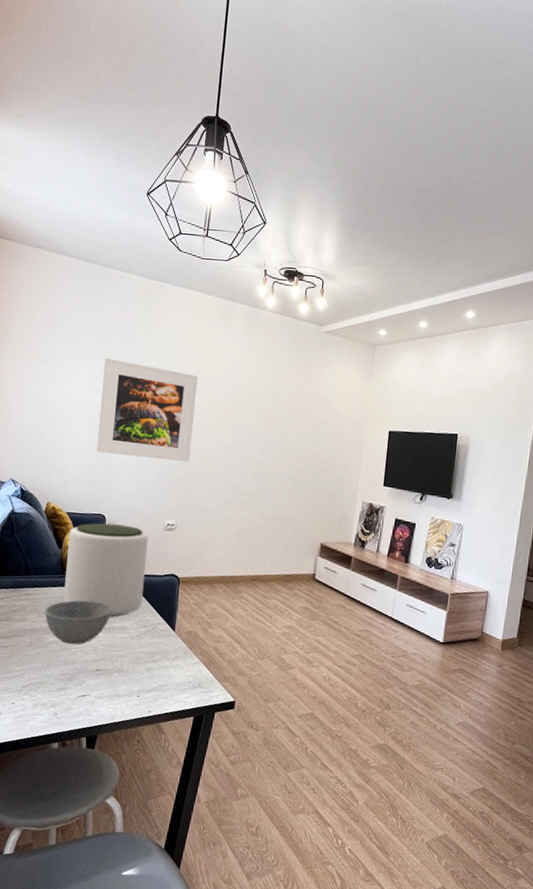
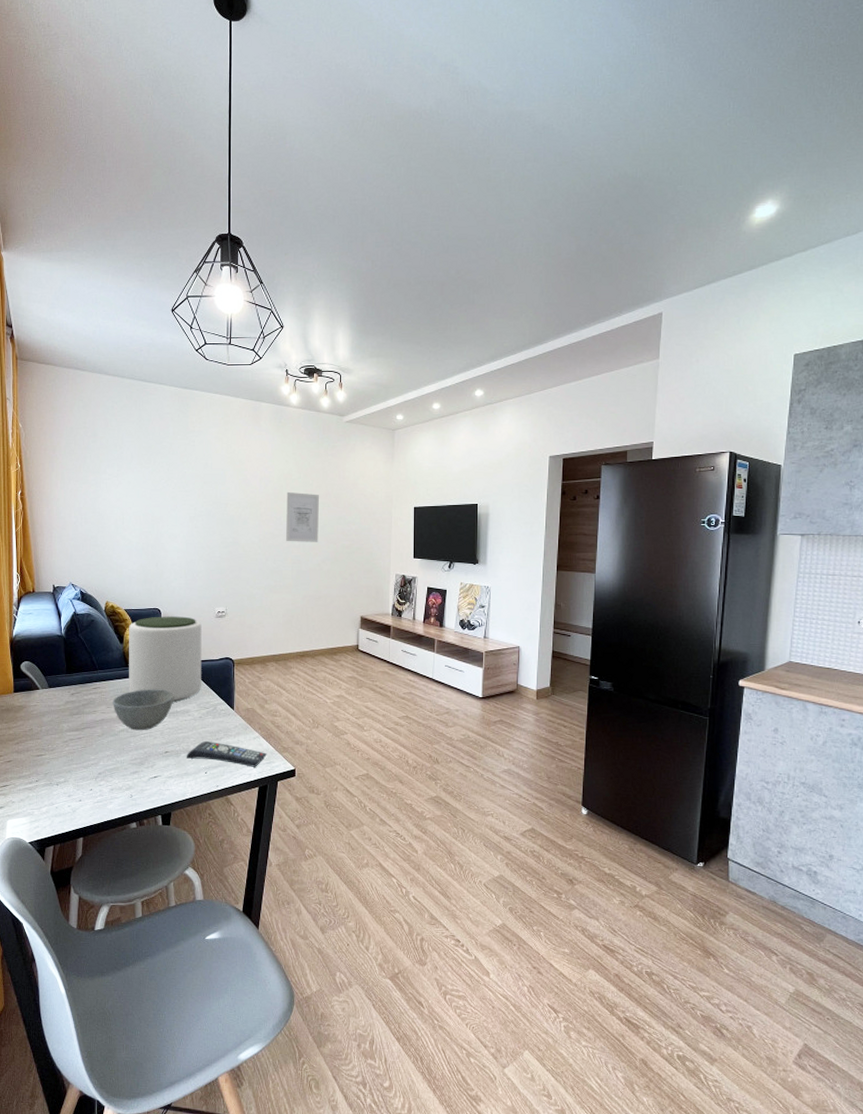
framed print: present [96,357,199,462] -> none [147,464,234,553]
remote control: none [118,662,206,695] -> present [186,741,267,767]
wall art: none [248,401,289,459] -> present [286,491,320,542]

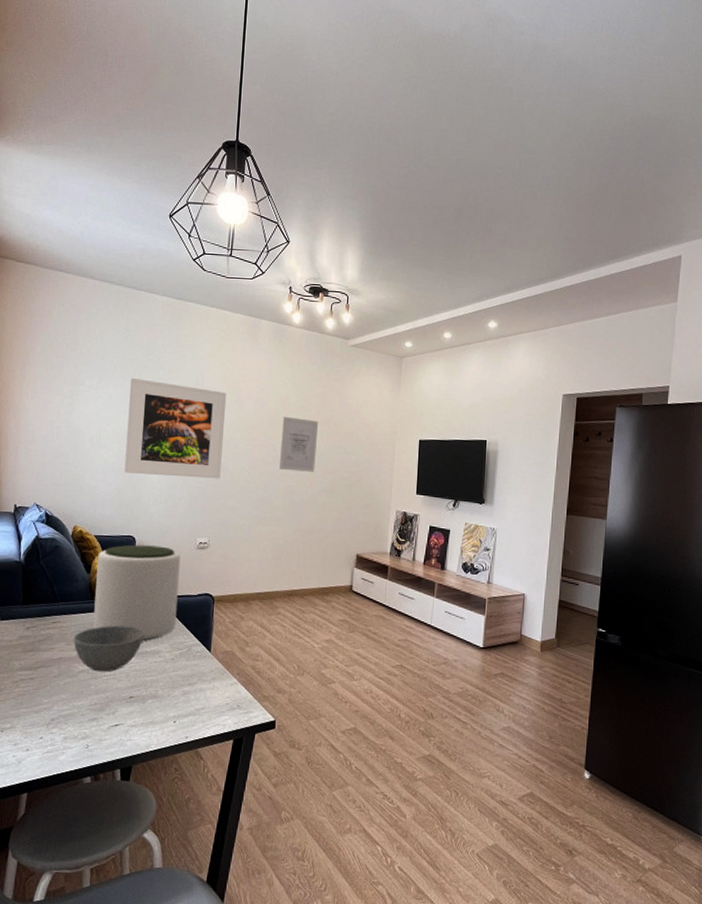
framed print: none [147,464,234,553] -> present [124,377,227,479]
remote control: present [186,741,267,767] -> none [153,686,245,717]

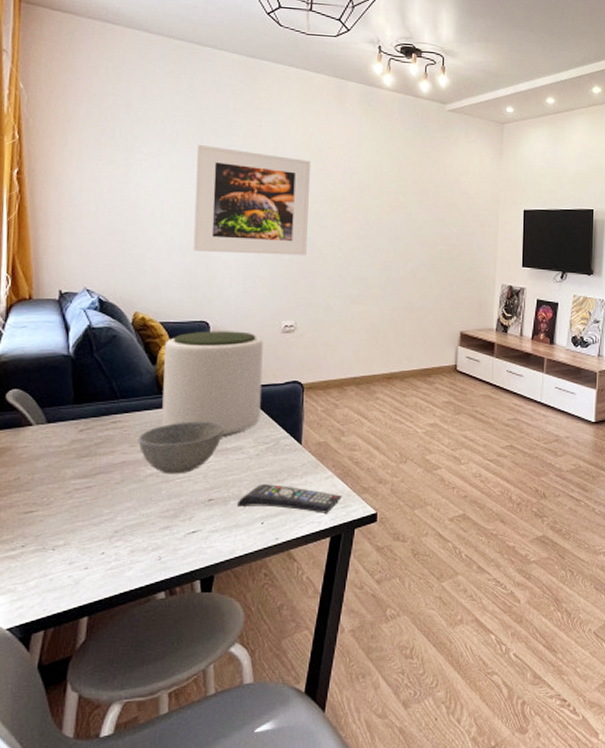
remote control: none [153,686,245,717] -> present [236,484,342,513]
wall art: present [279,416,319,472] -> none [373,186,416,246]

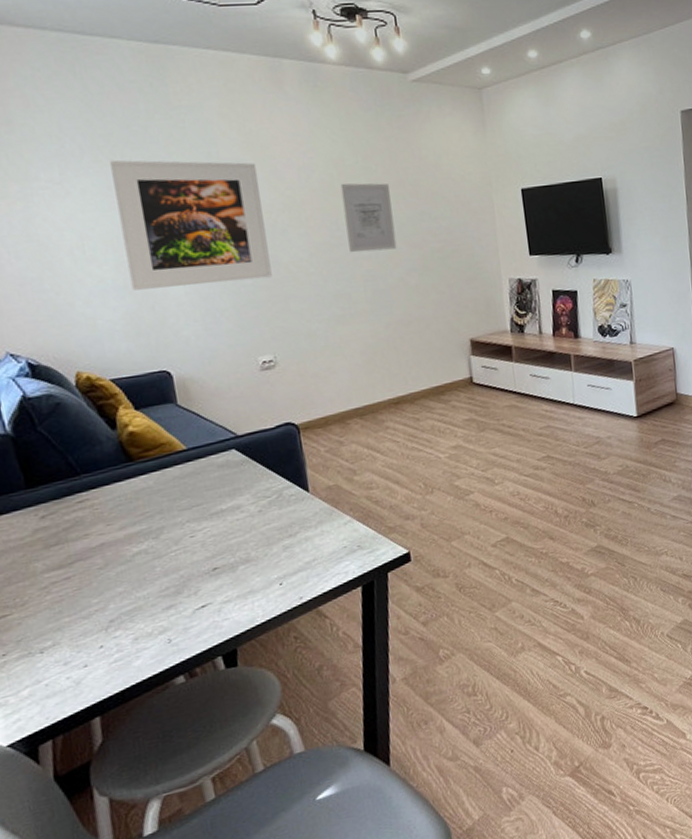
bowl: present [138,421,223,475] -> none [114,483,215,549]
plant pot: present [161,331,263,437] -> none [122,375,255,498]
remote control: present [236,484,342,513] -> none [246,539,367,572]
wall art: none [373,186,416,246] -> present [340,183,397,253]

